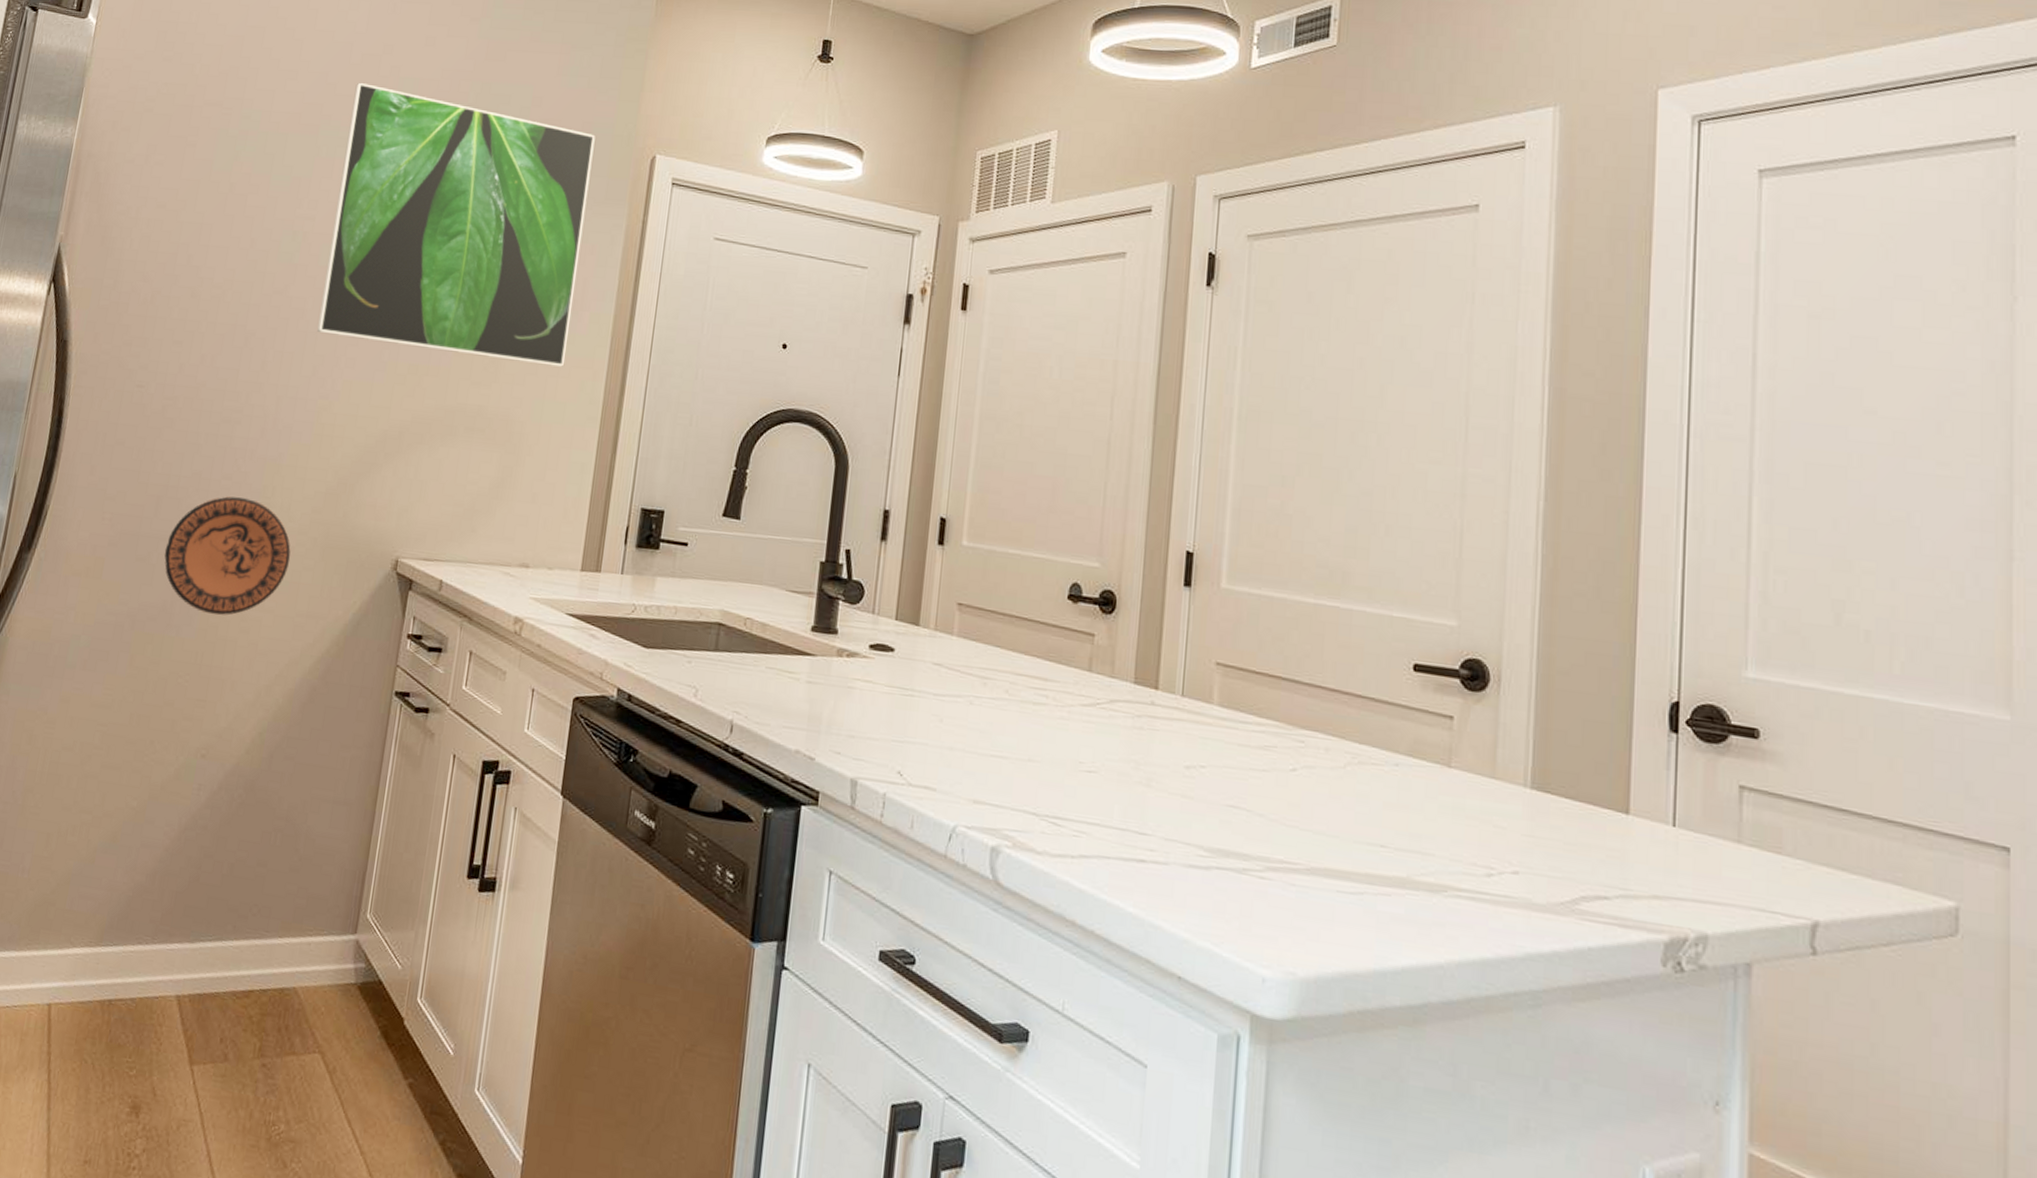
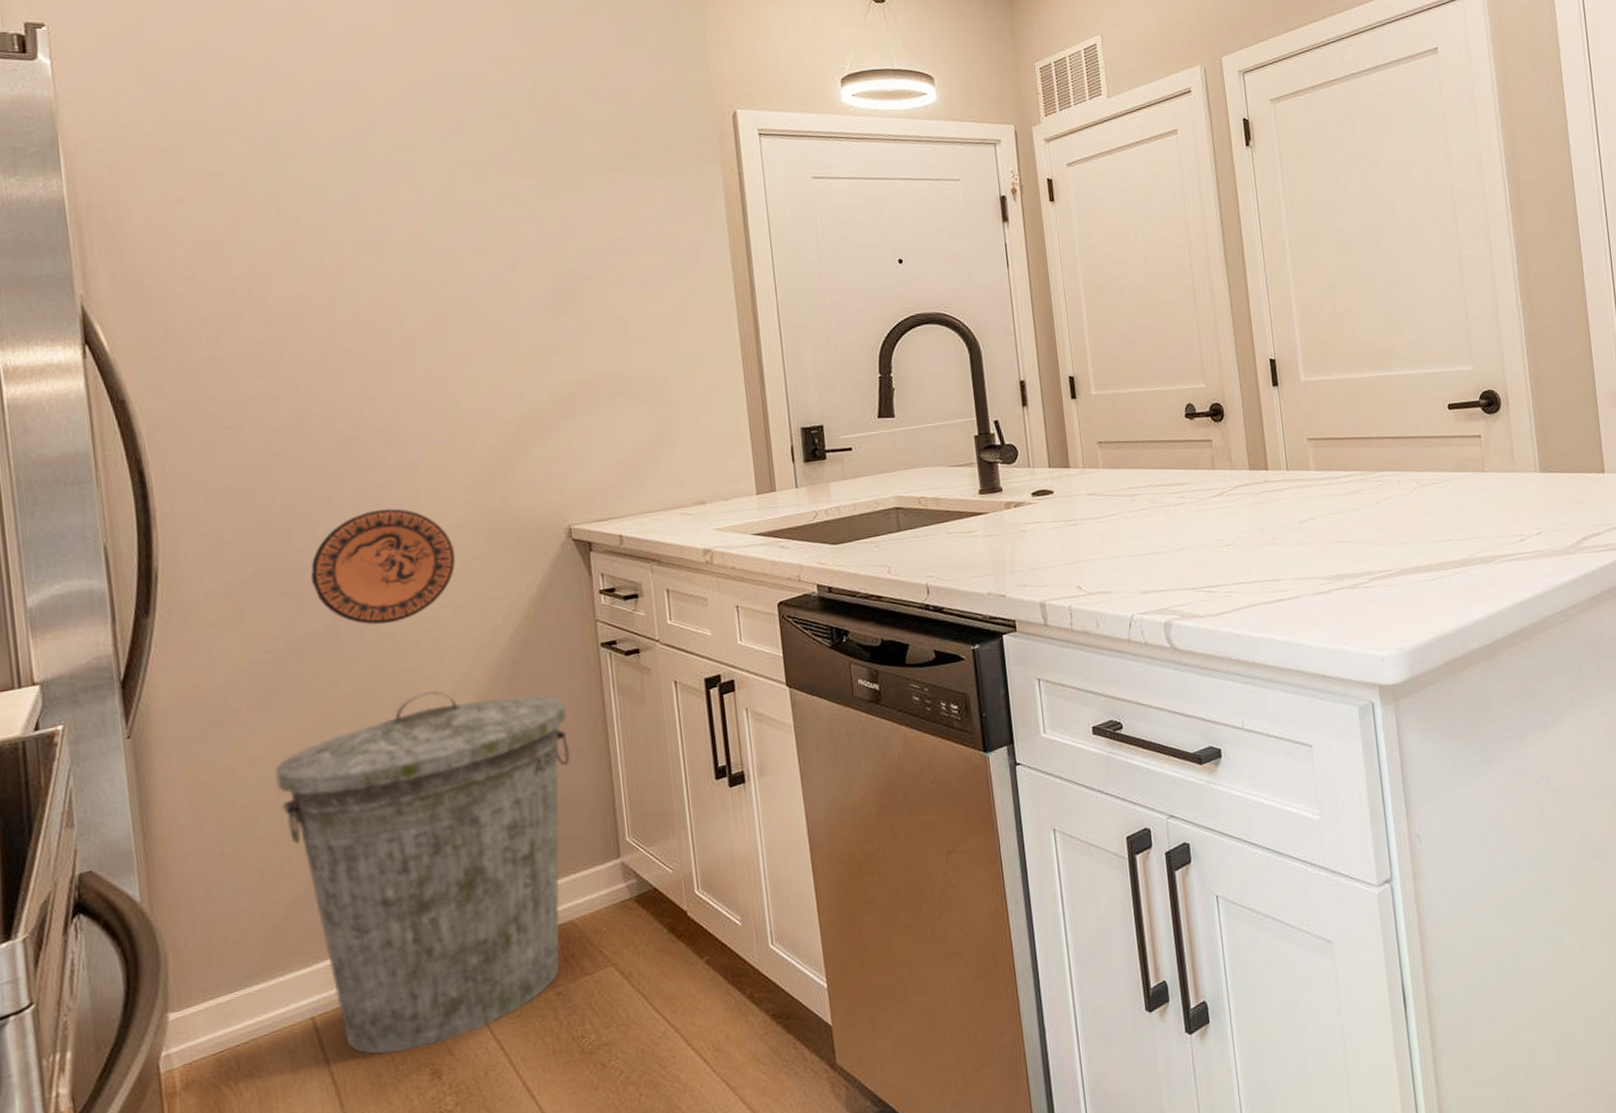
trash can: none [70,695,348,1076] -> present [275,691,571,1054]
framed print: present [317,82,595,367] -> none [395,84,693,337]

